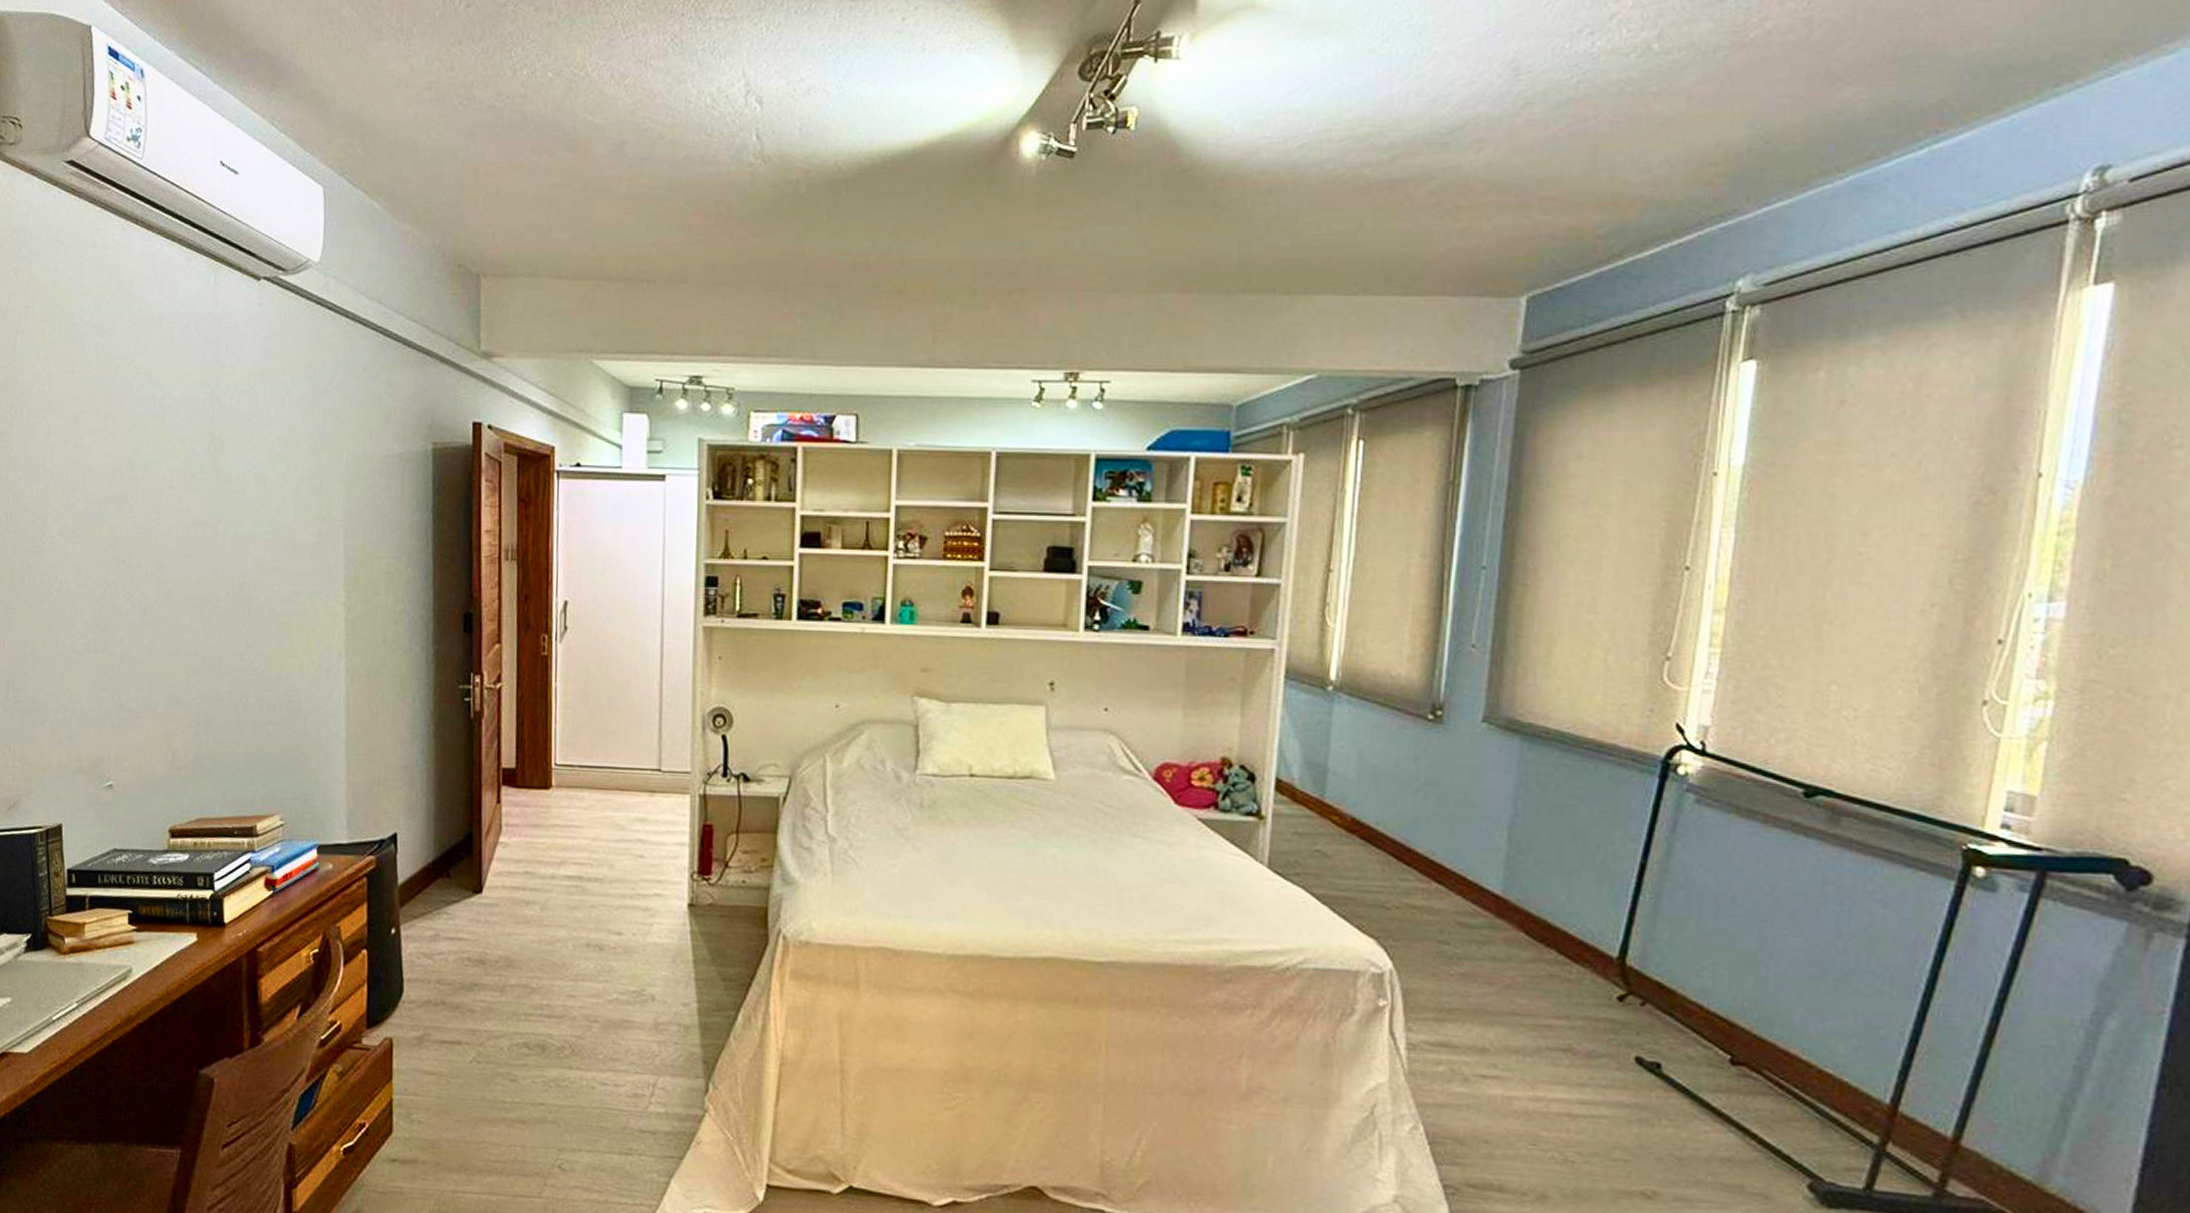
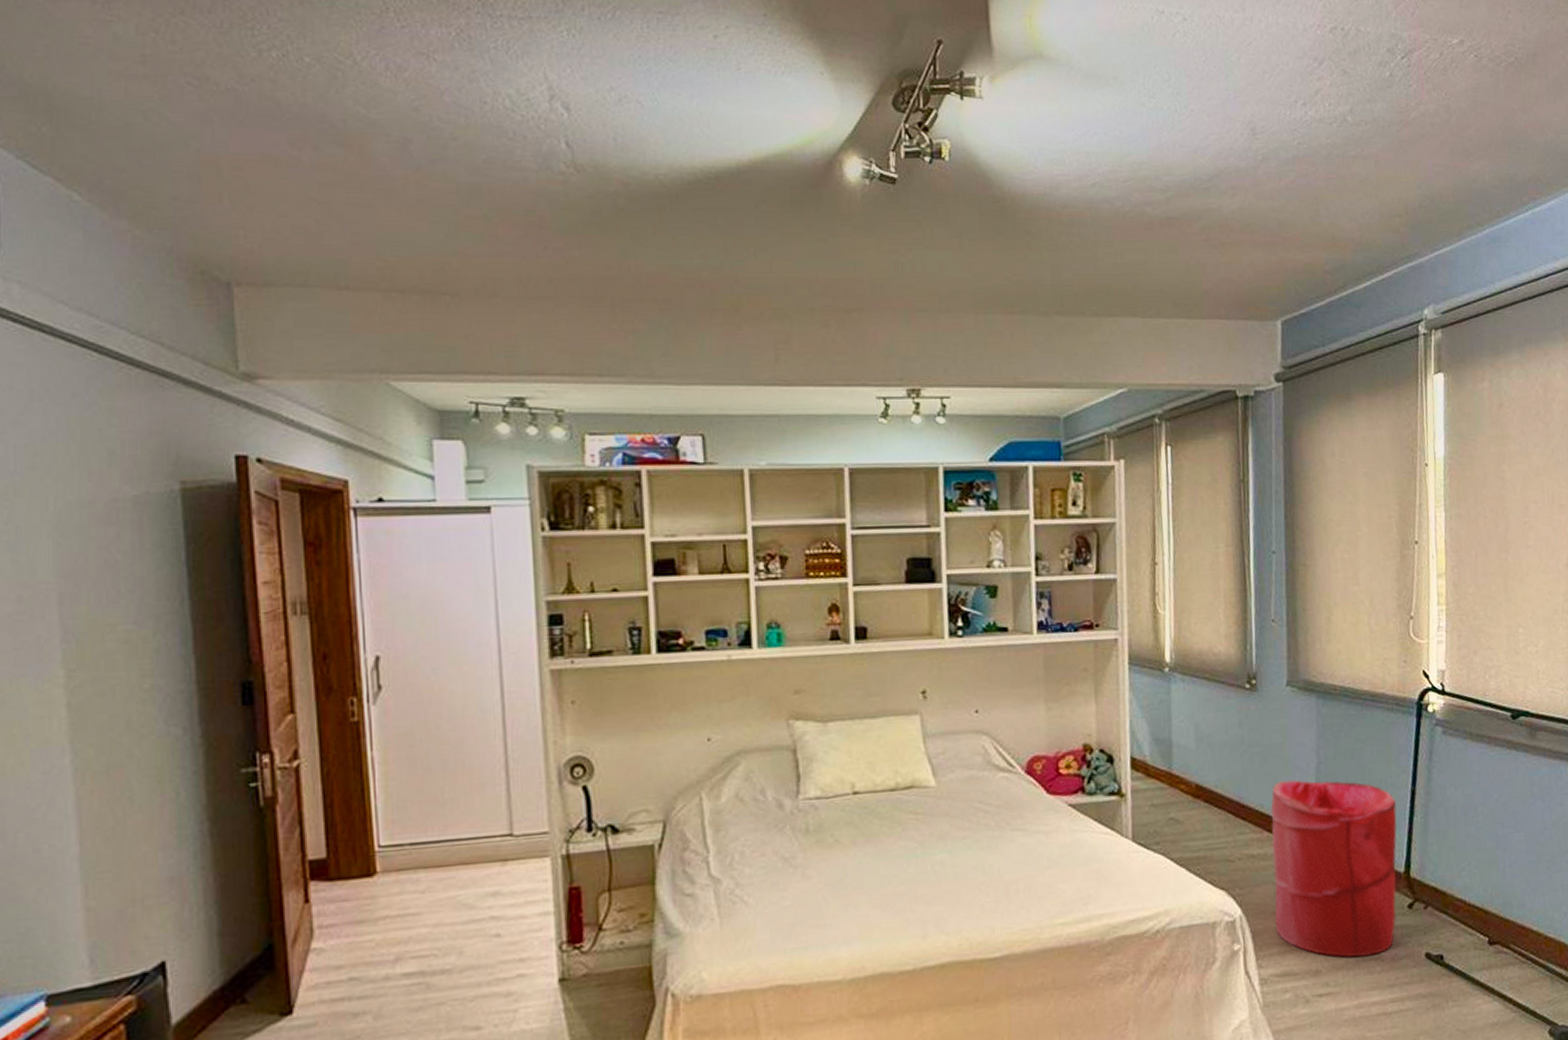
laundry hamper: none [1433,829,1616,1046] -> present [1270,780,1397,958]

